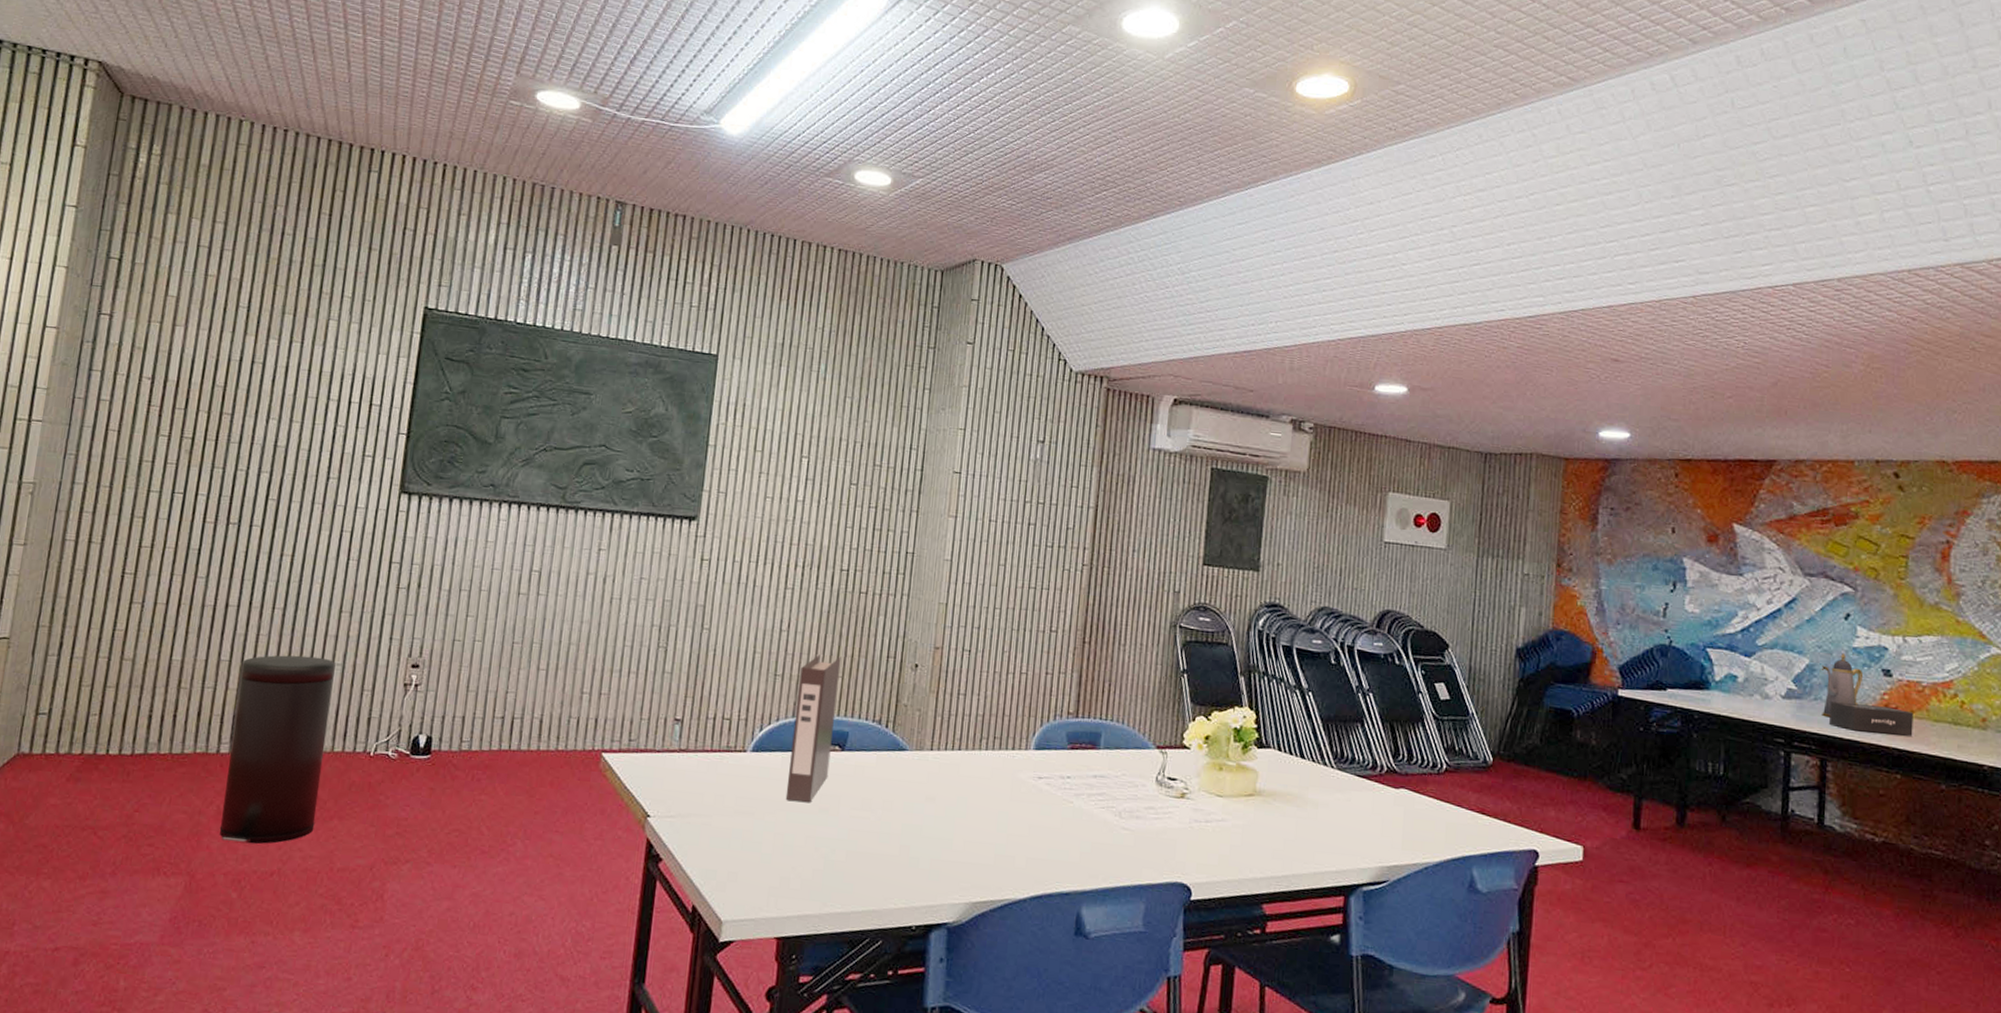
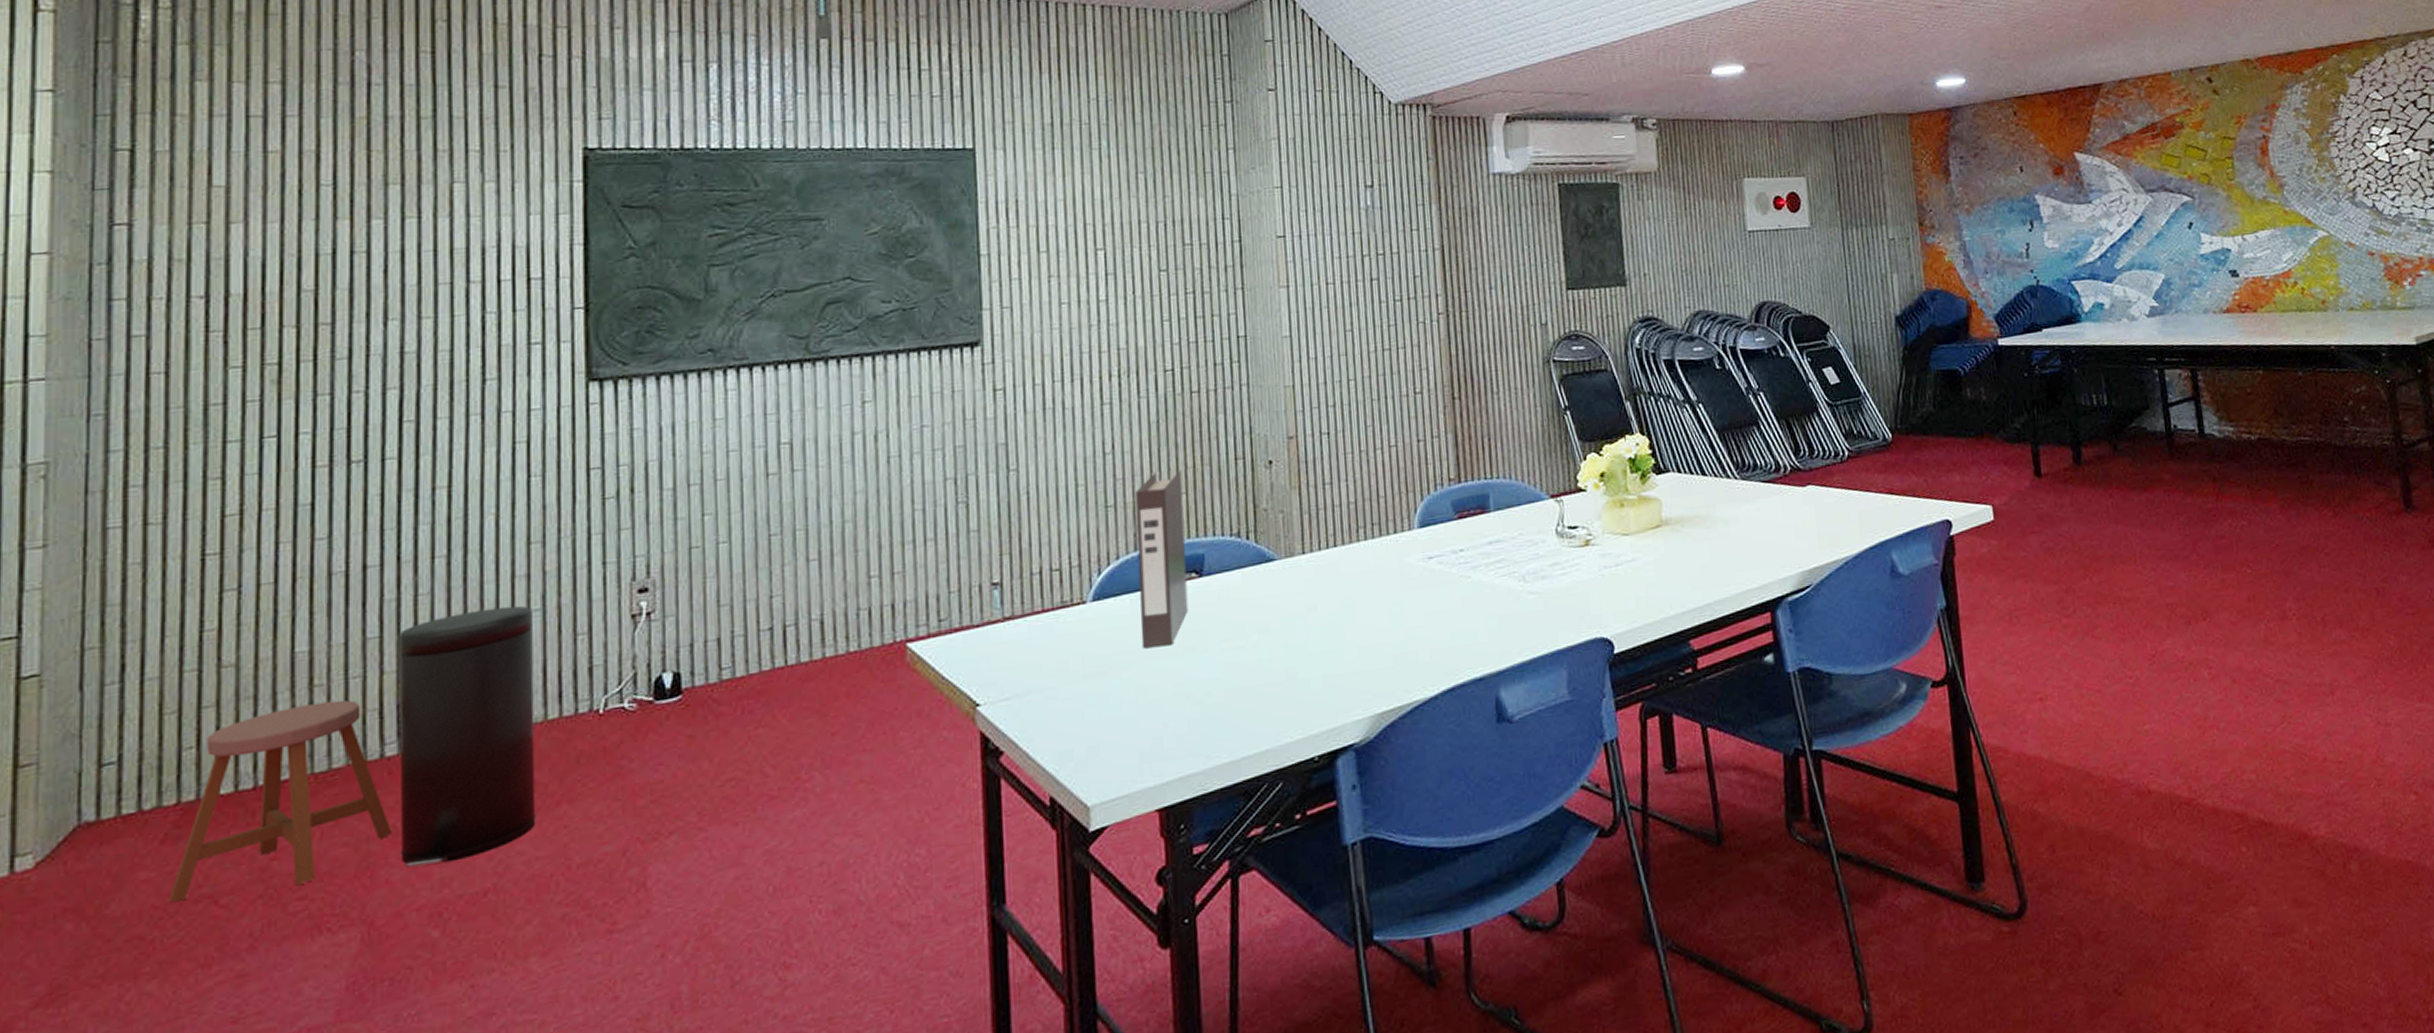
stool: none [66,700,217,835] -> present [168,700,392,902]
coffee pot: present [1821,653,1864,718] -> none [2175,262,2215,328]
box: present [1829,702,1914,736] -> none [2190,306,2266,336]

